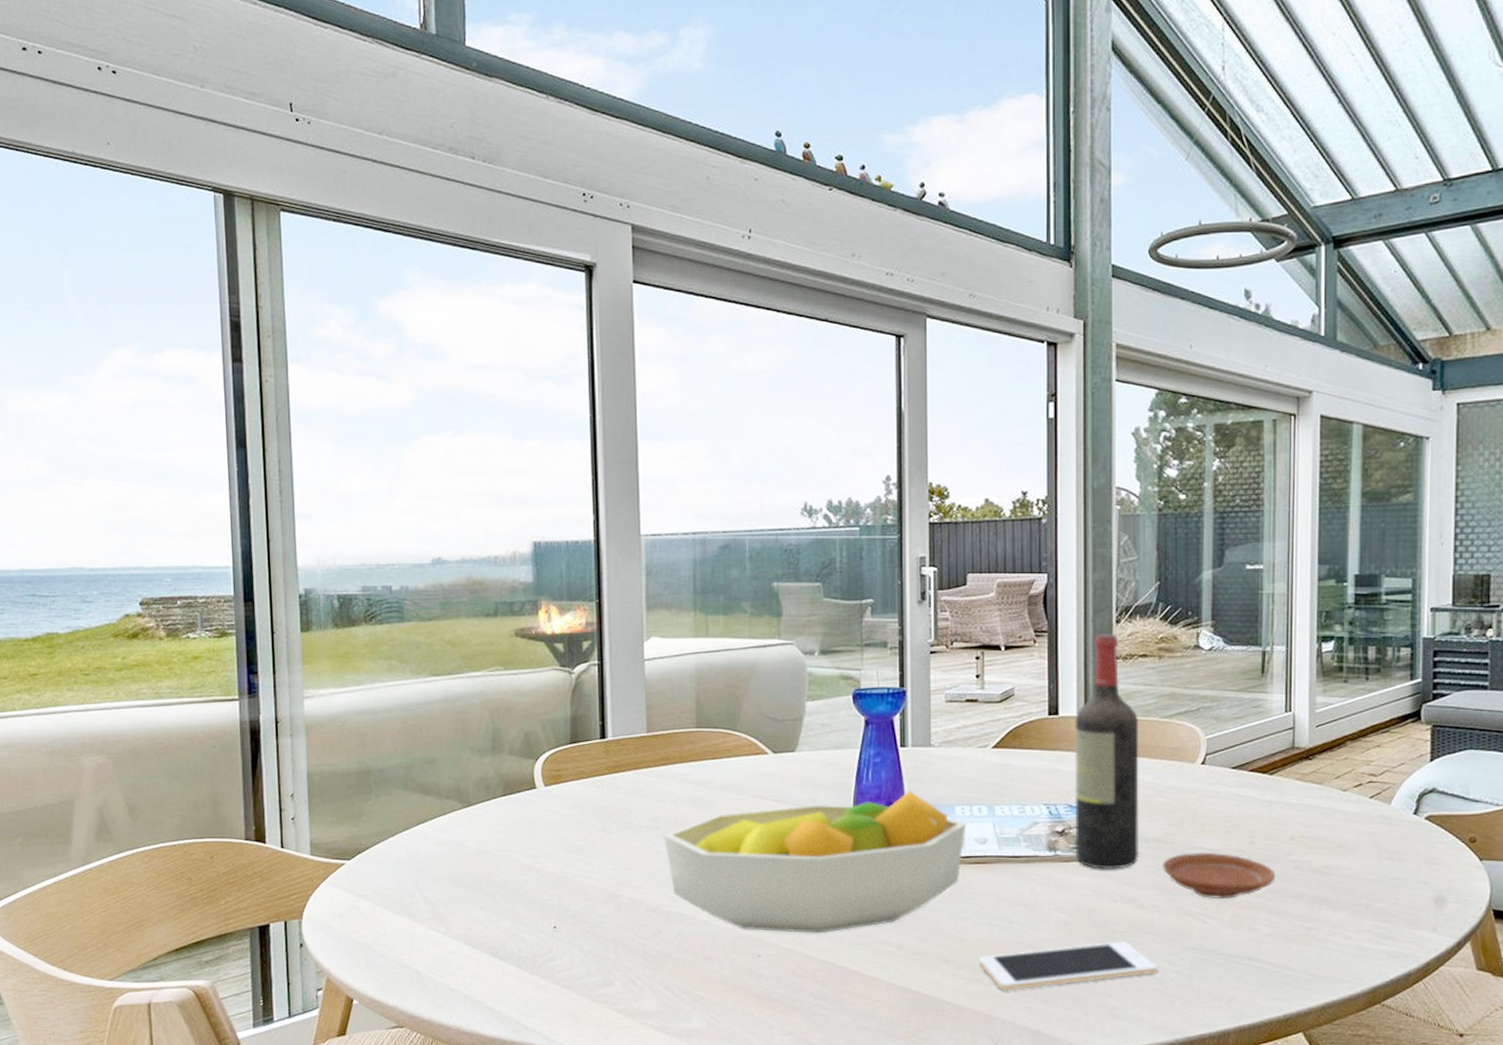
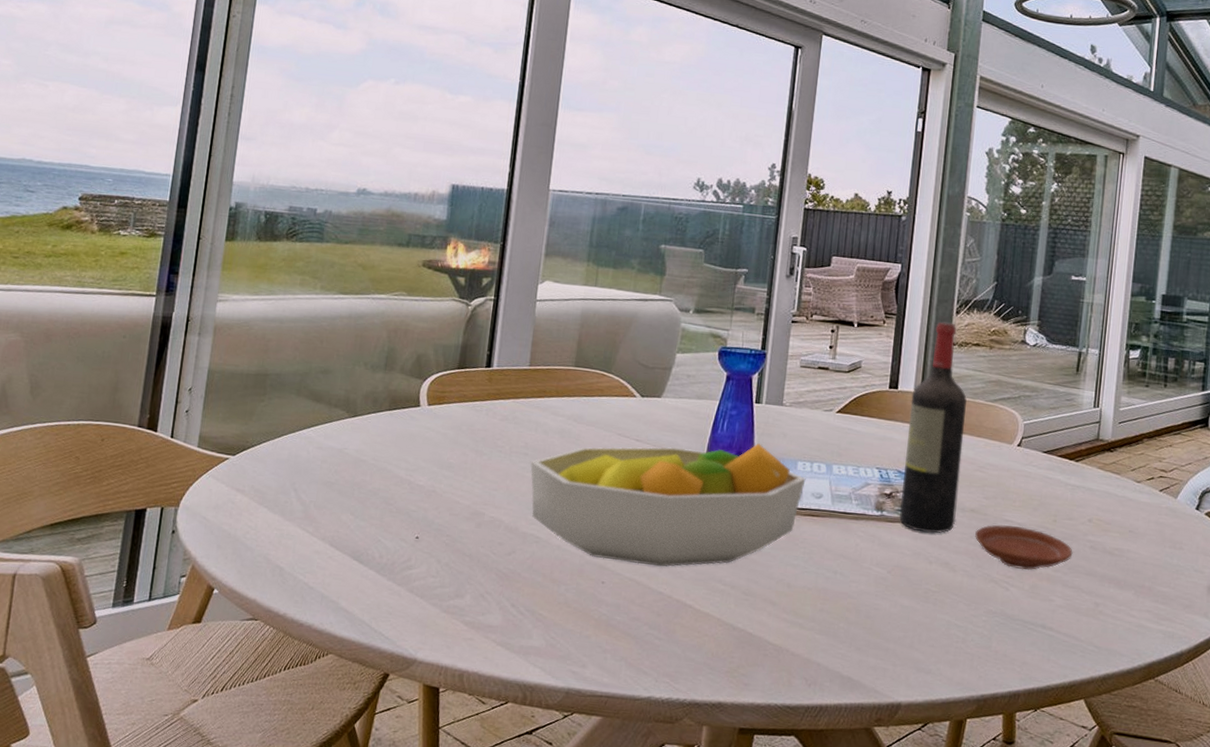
cell phone: present [980,940,1157,991] -> none [803,599,961,637]

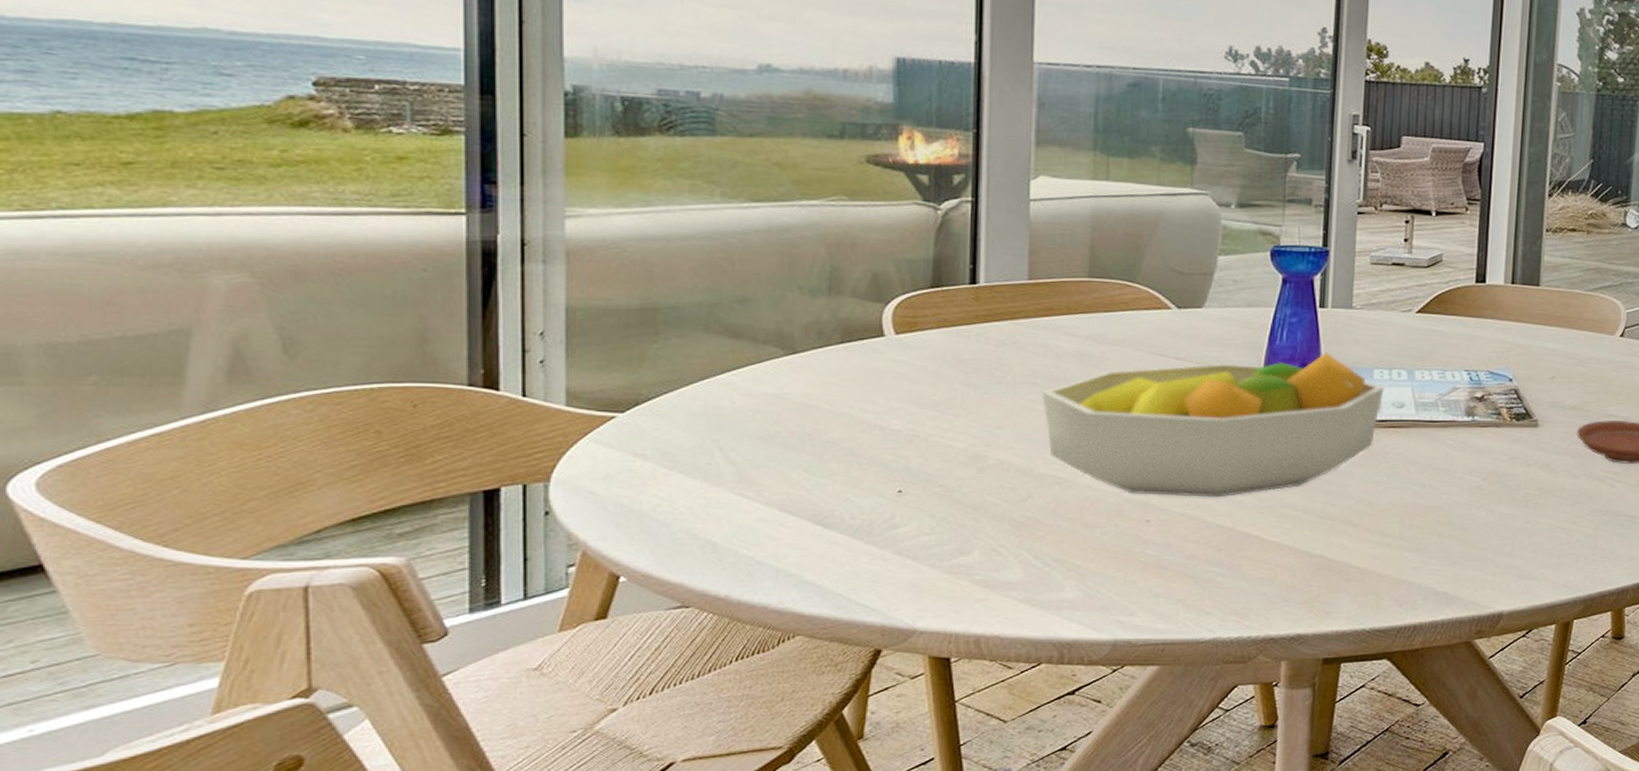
wine bottle: present [899,321,967,534] -> none [1492,206,1563,435]

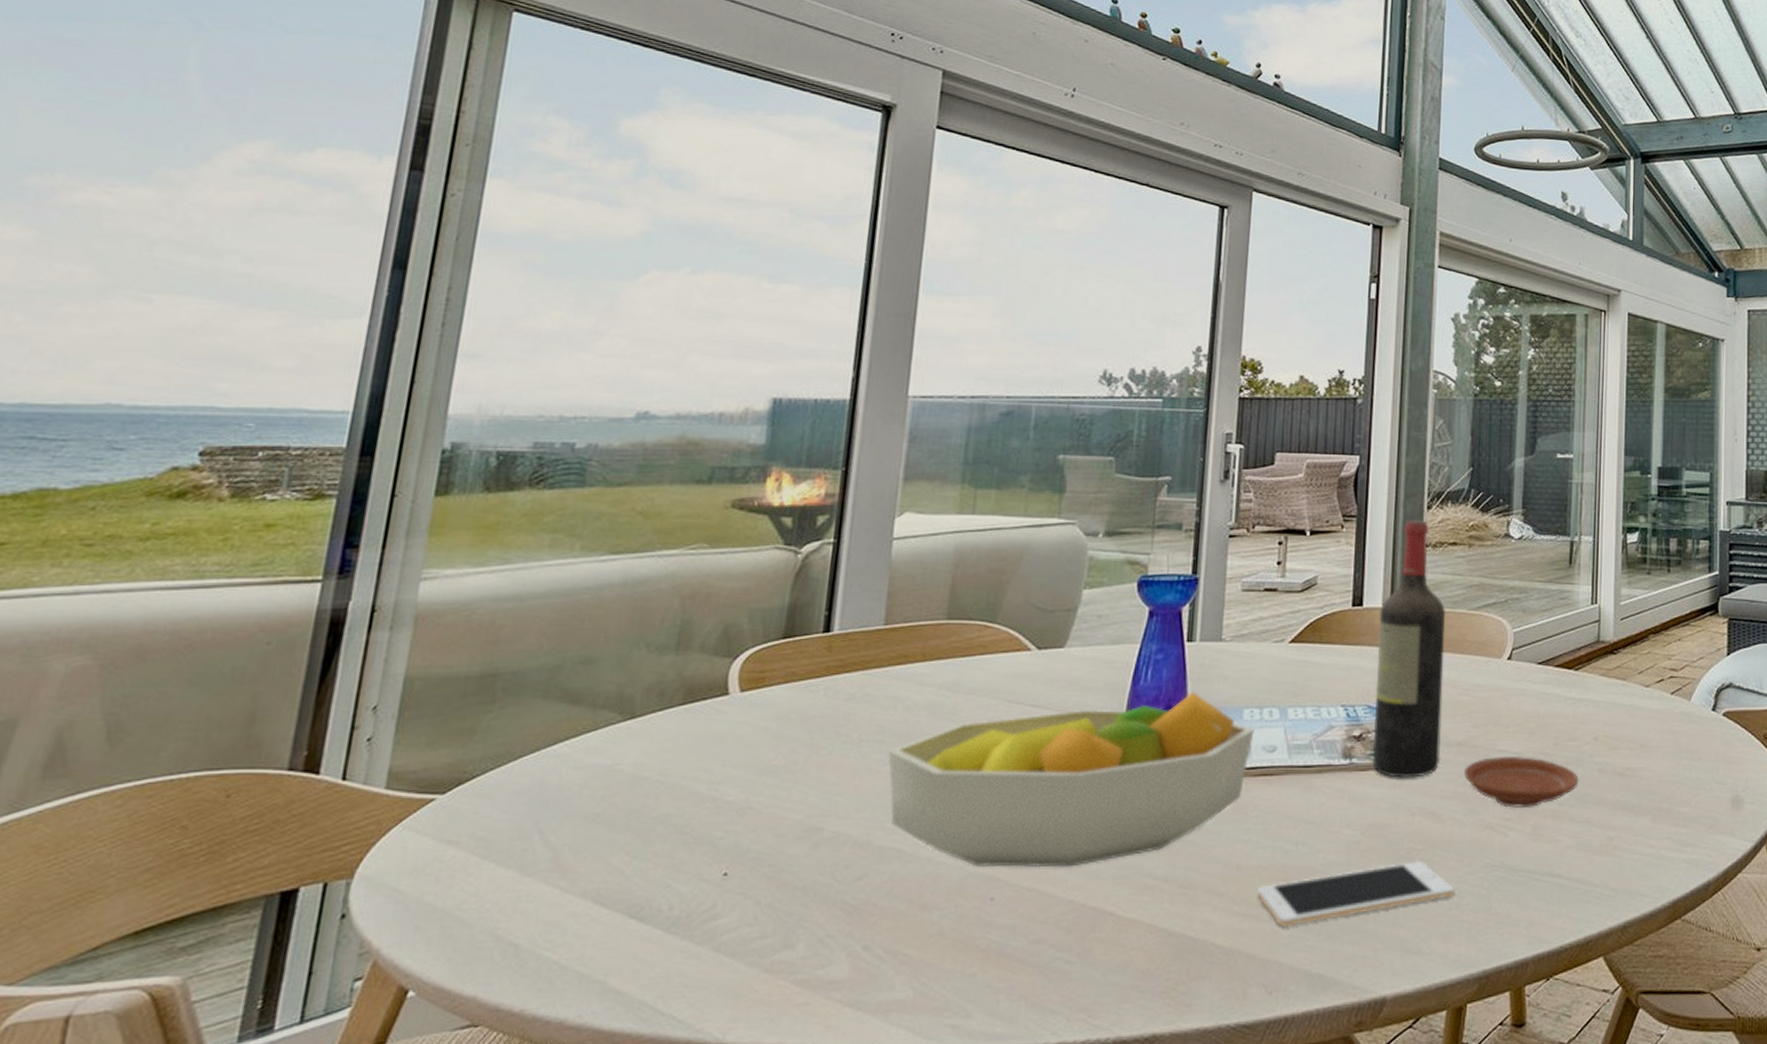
cell phone: none [1389,503,1565,554] -> present [1258,860,1454,927]
wine bottle: none [1492,206,1563,435] -> present [1372,520,1445,778]

